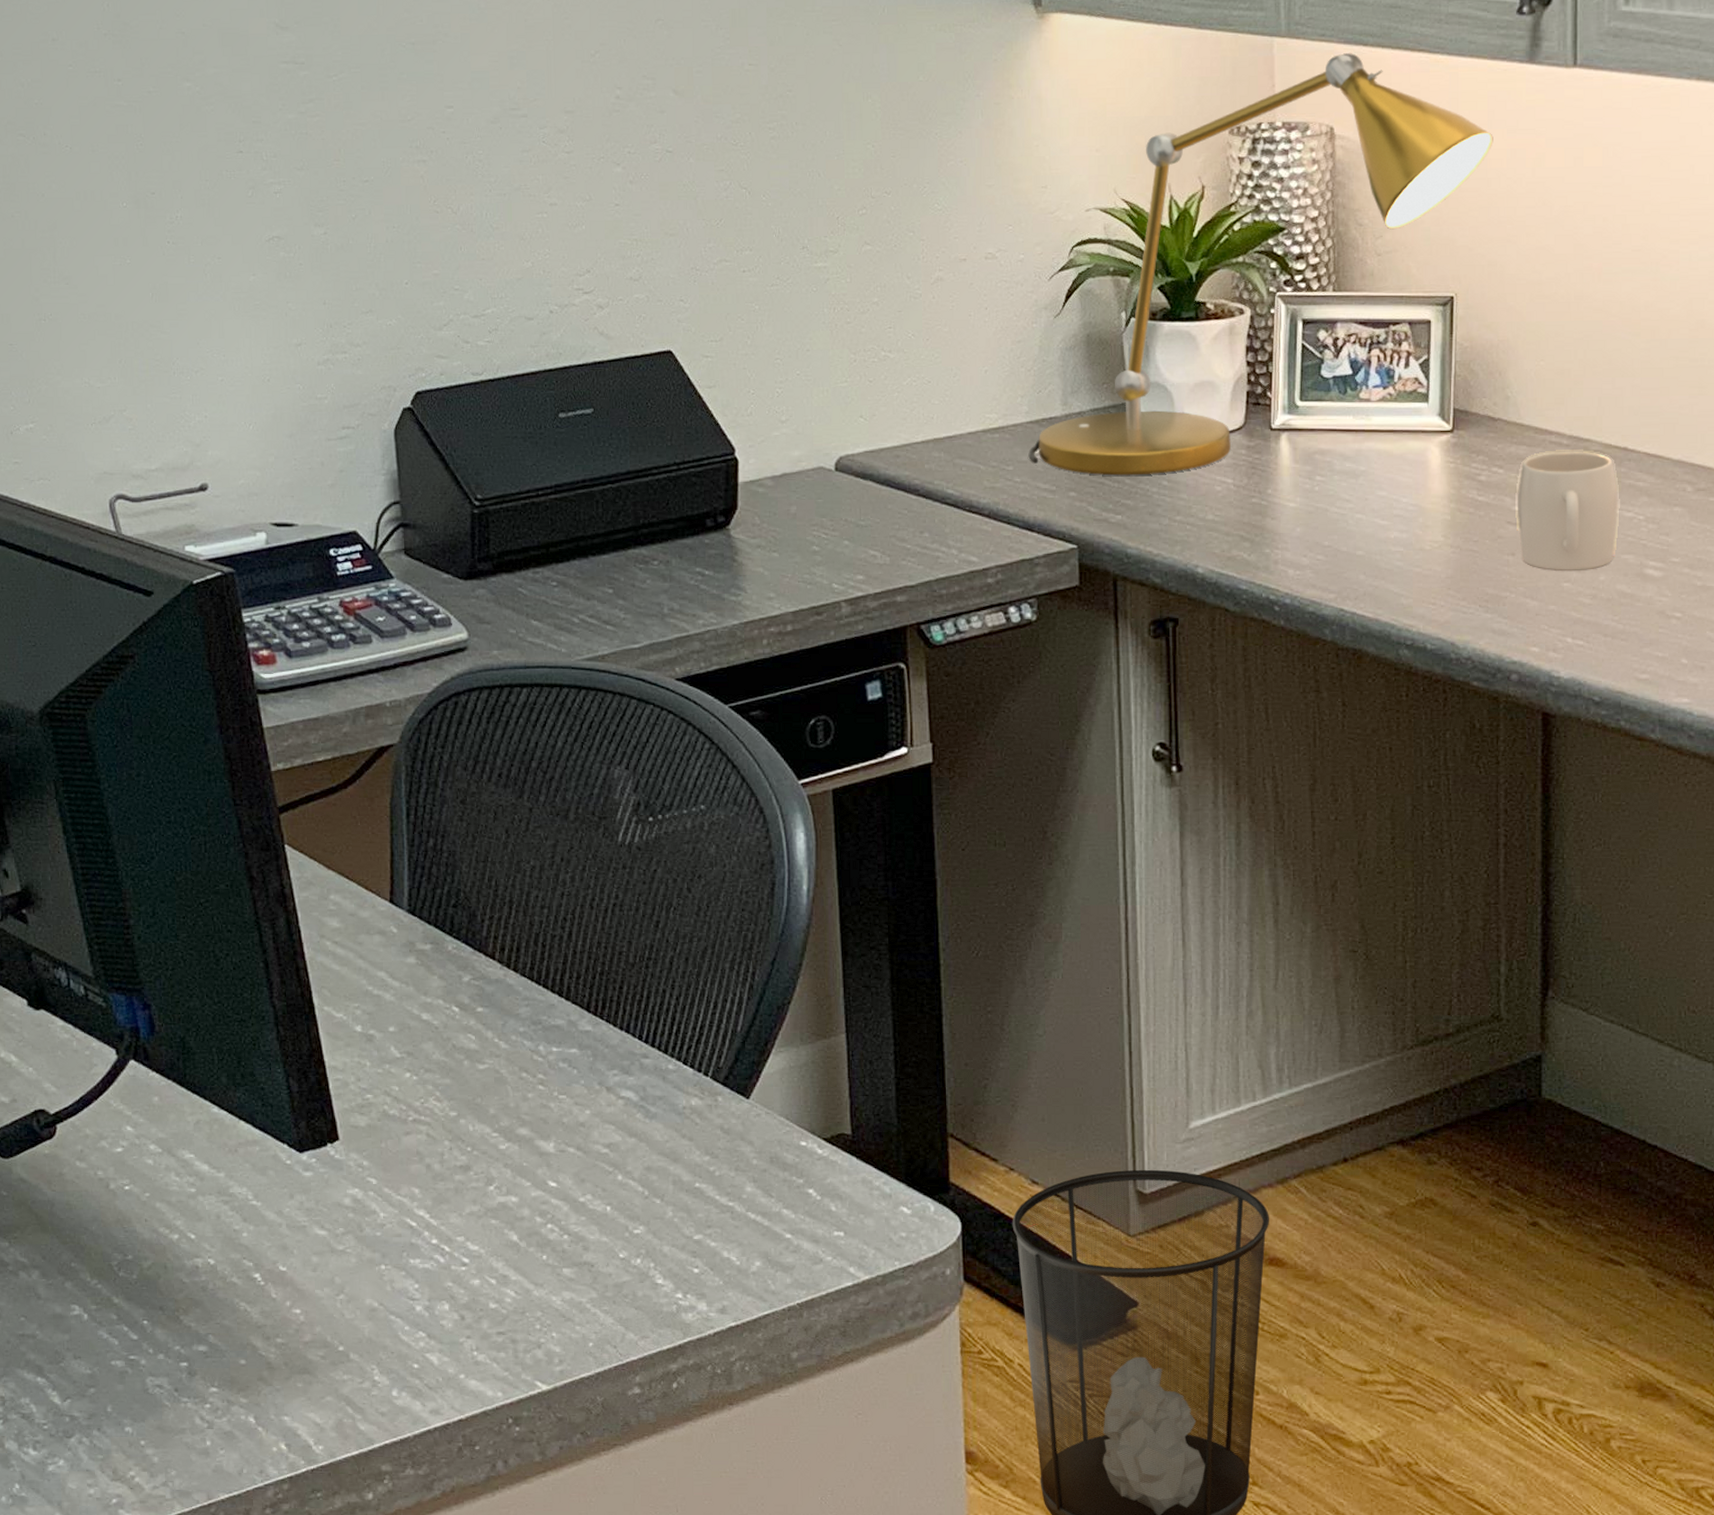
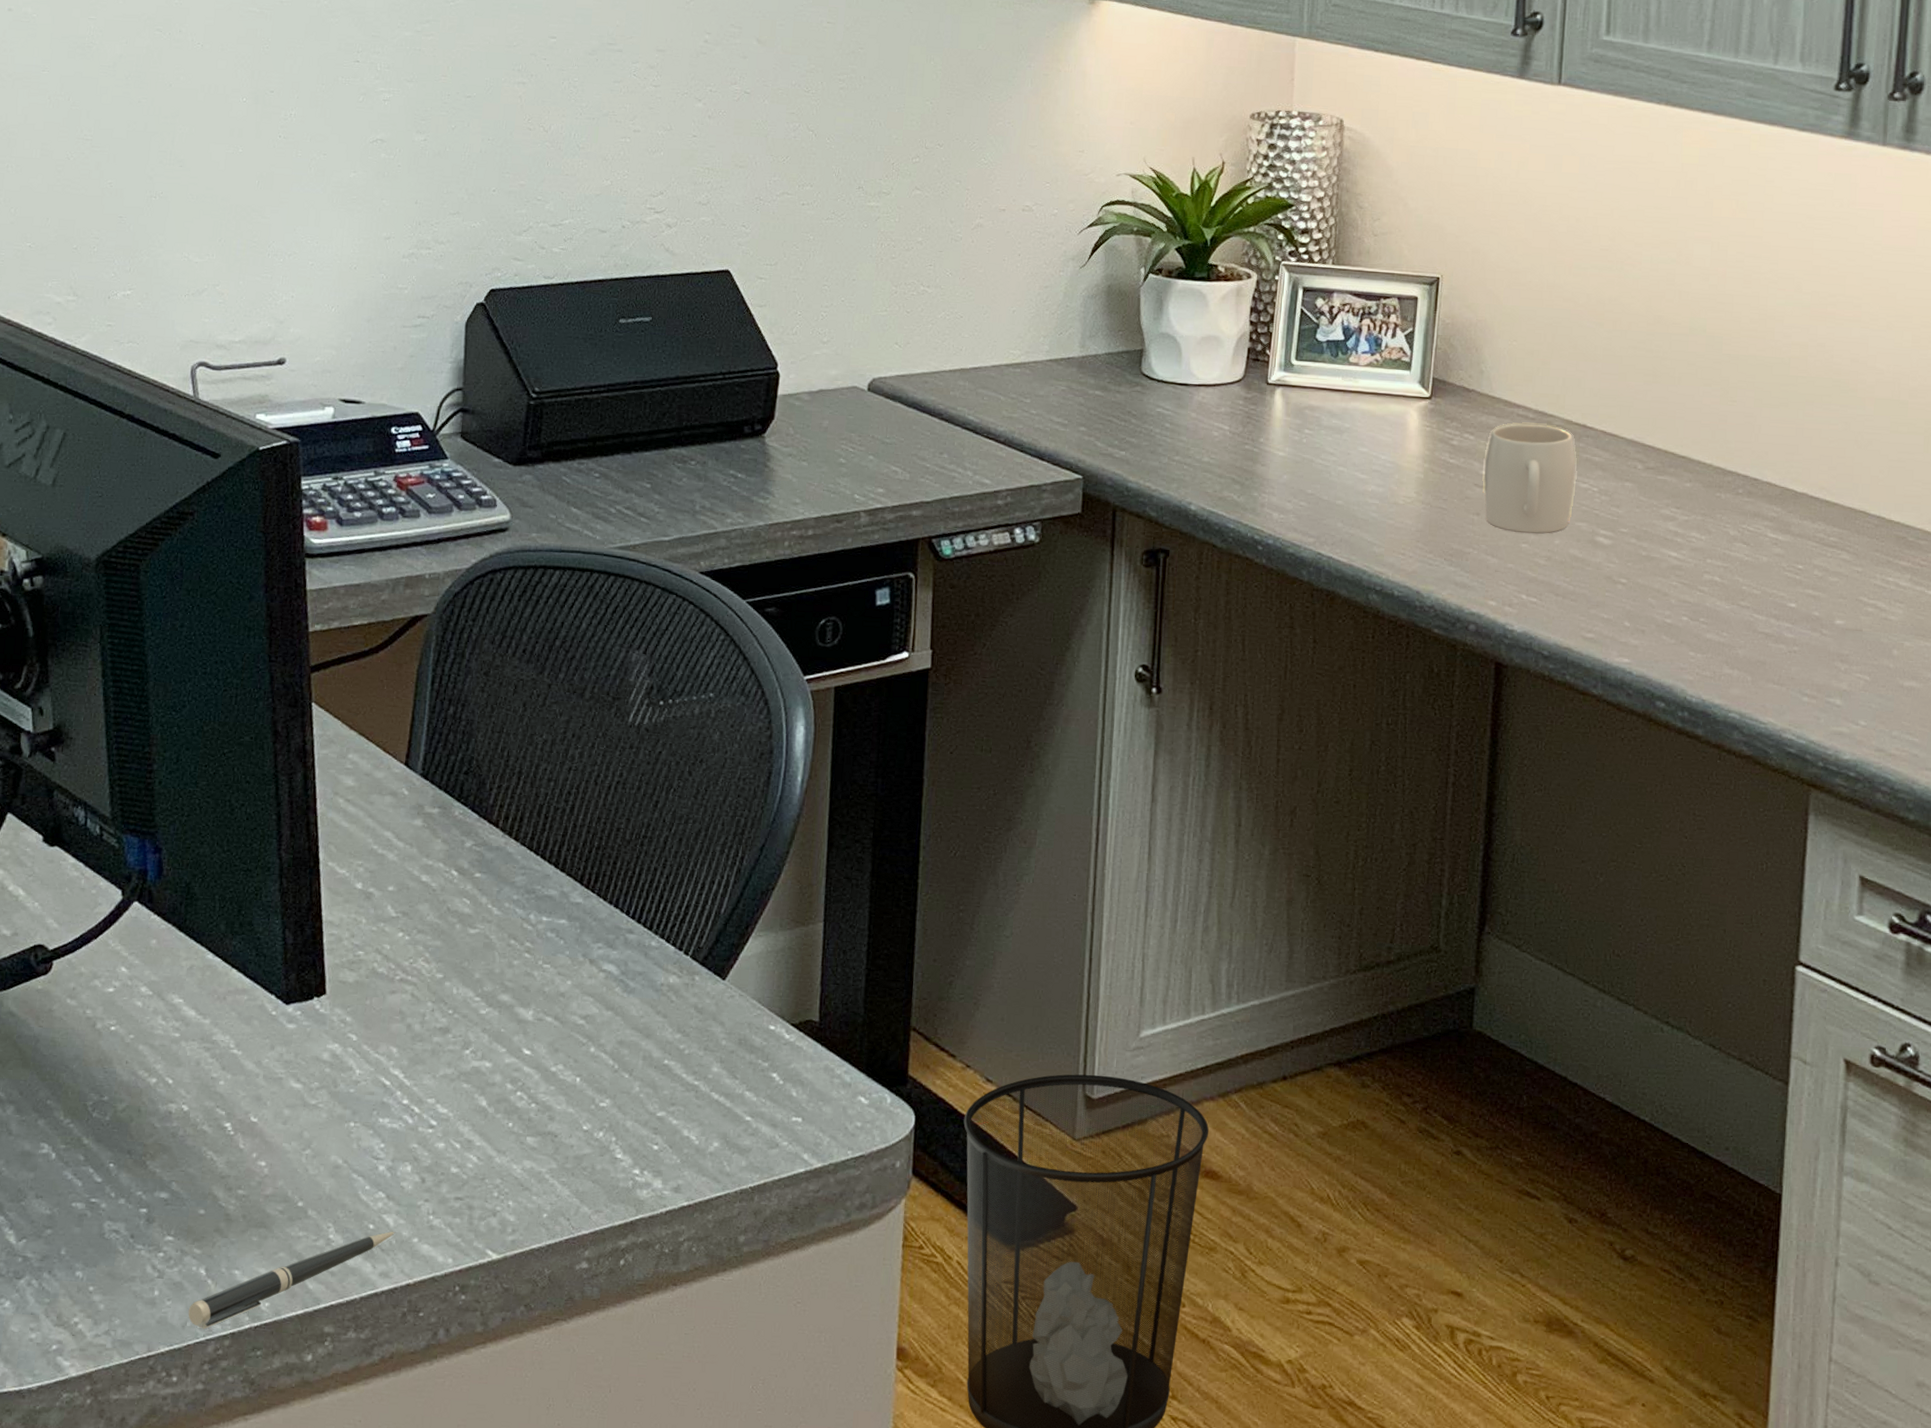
pen: none [243,1369,441,1475] -> present [188,1231,395,1330]
desk lamp: present [1028,53,1493,476] -> none [1045,56,1484,417]

